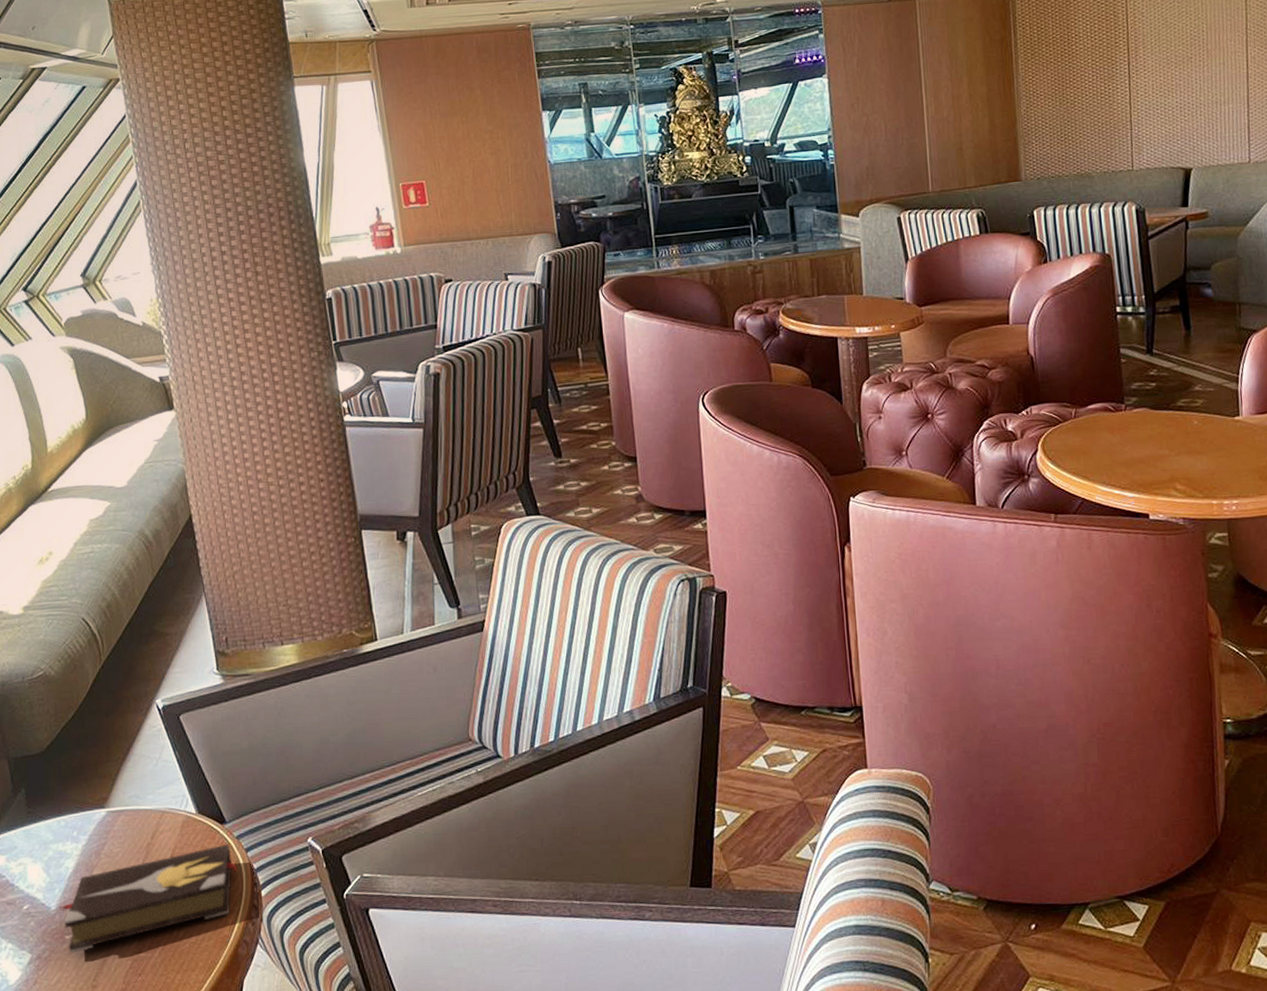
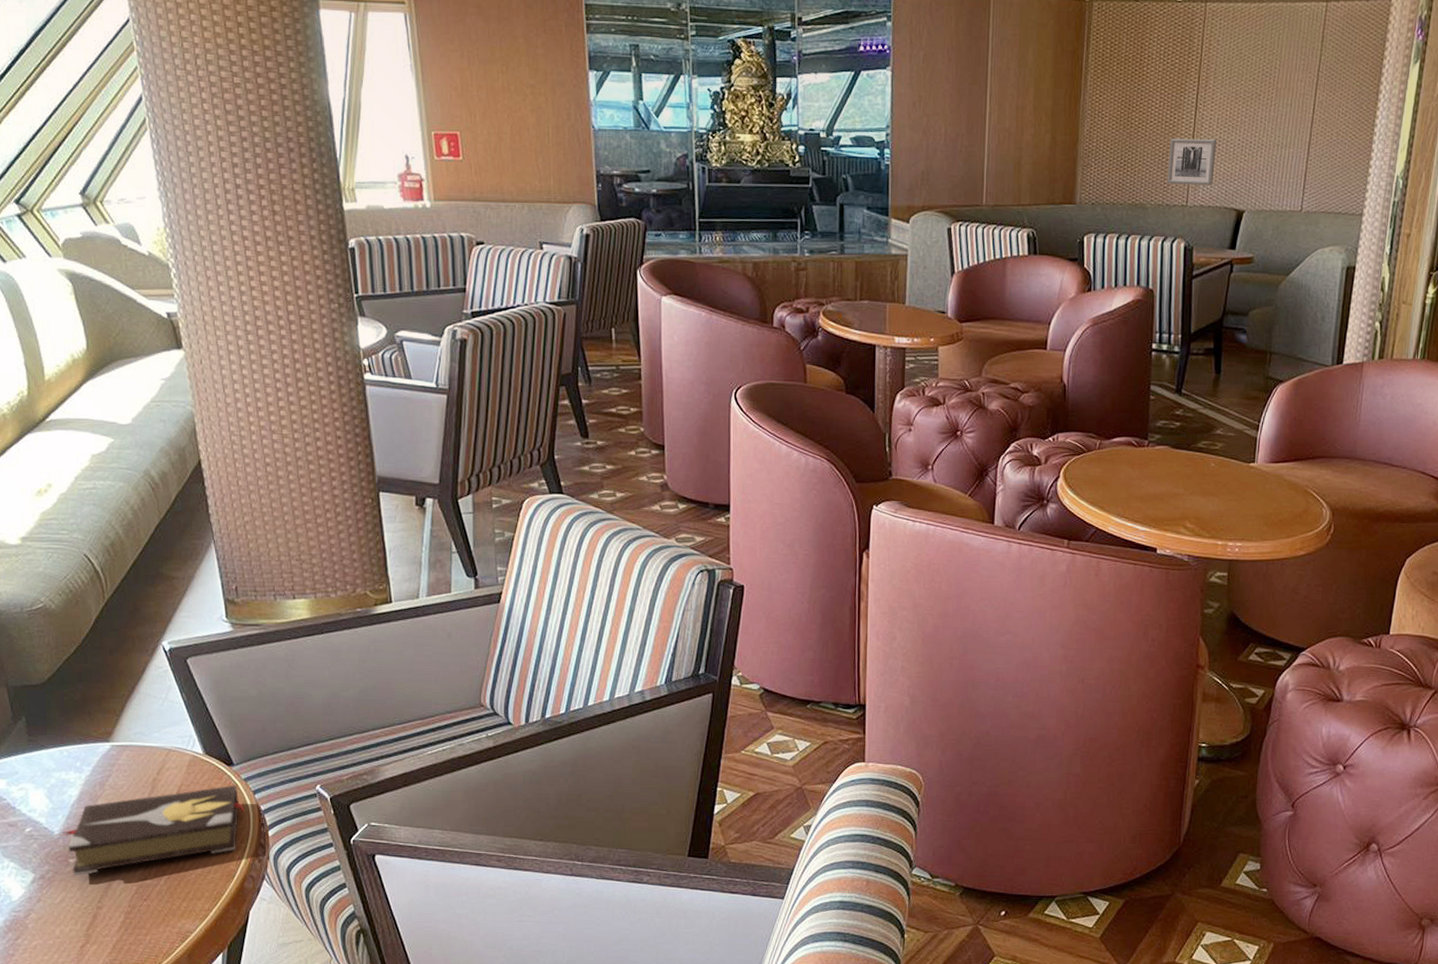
wall art: none [1107,104,1156,152] -> present [1167,138,1216,186]

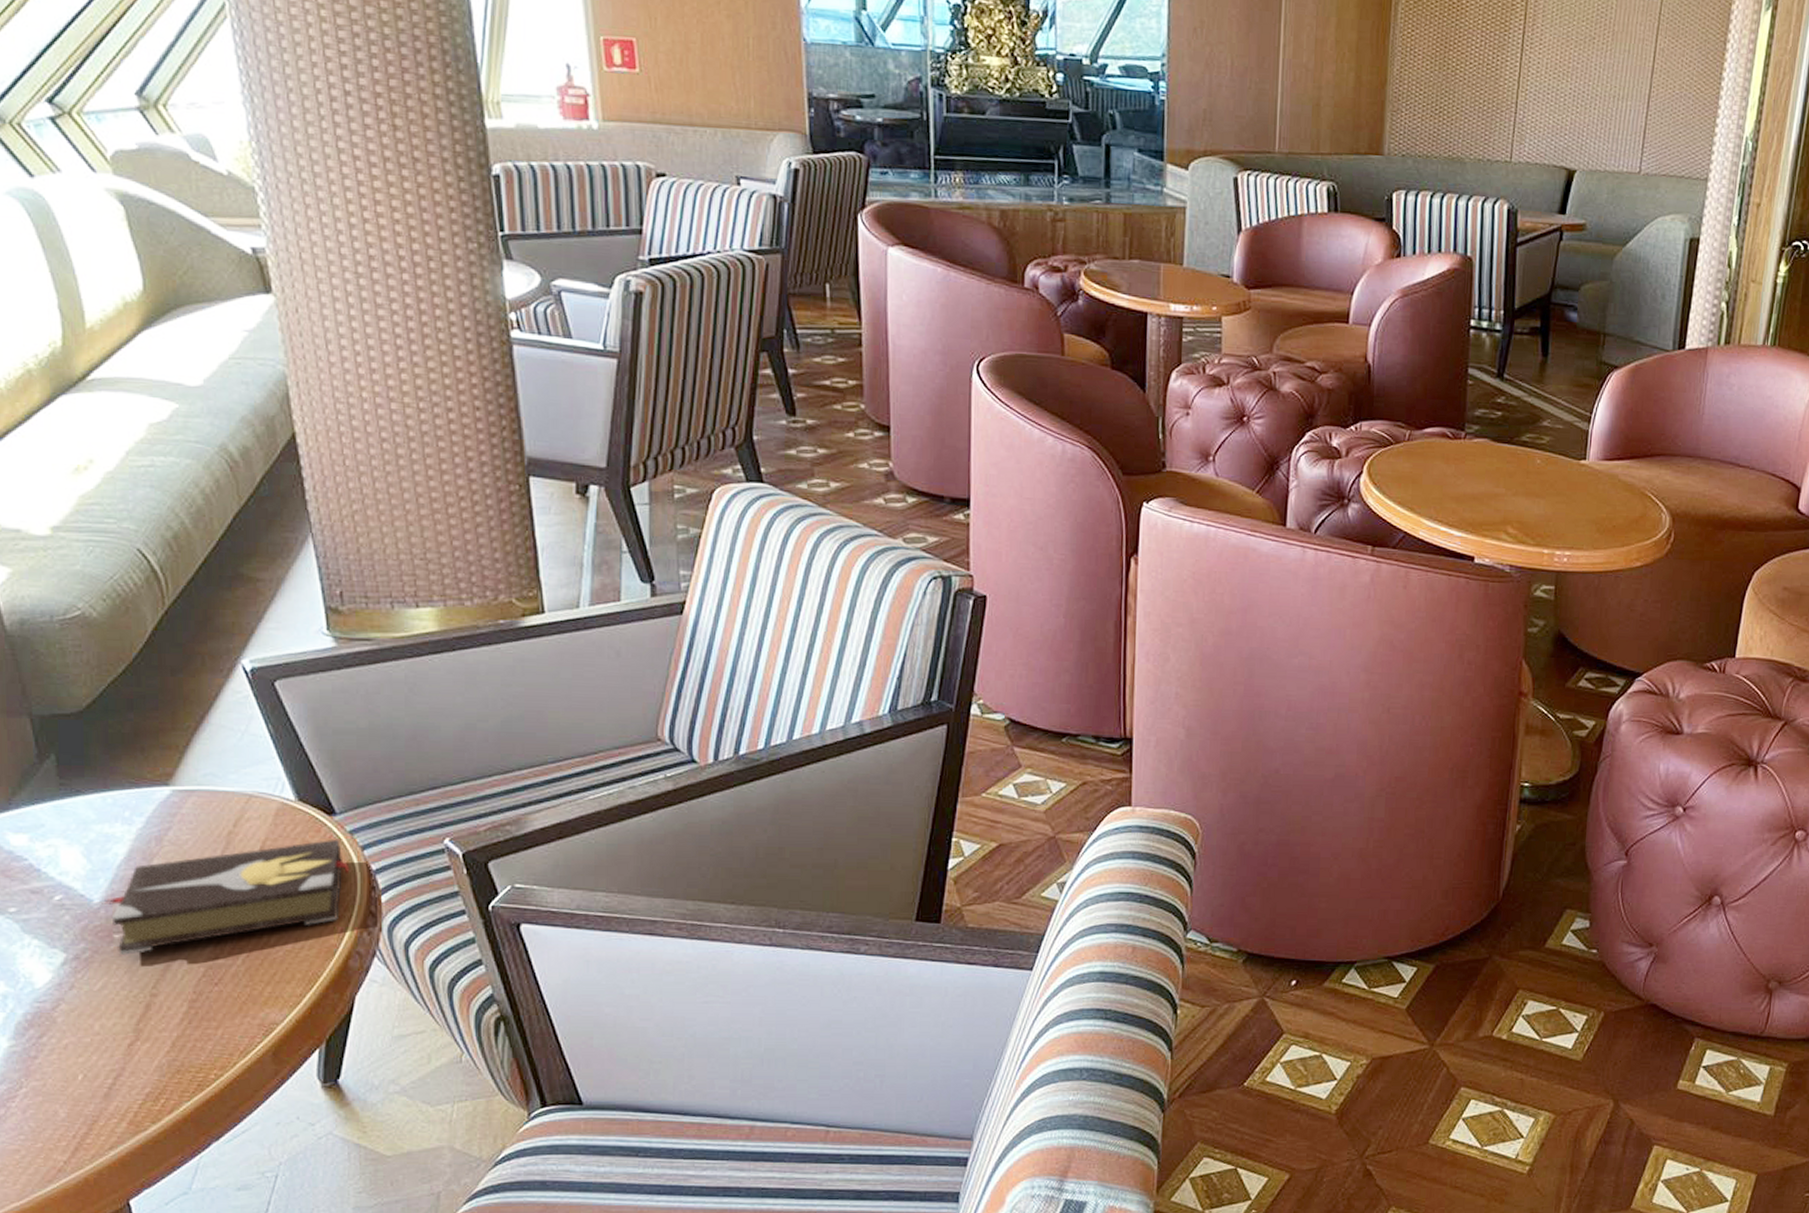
wall art: present [1167,138,1216,186] -> none [1488,83,1545,140]

